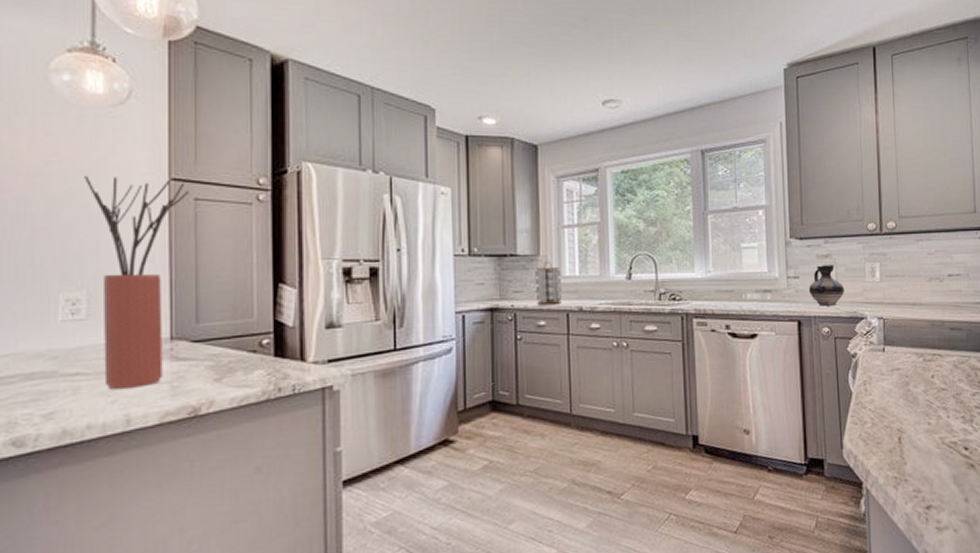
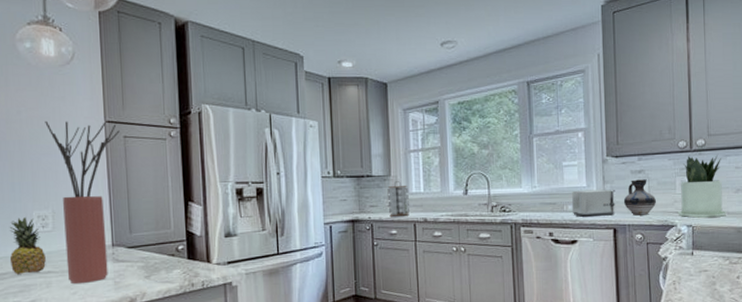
fruit: none [20,301,74,377] -> present [9,217,46,274]
toaster: none [752,275,800,307] -> present [572,189,615,217]
planter: none [867,238,920,309] -> present [677,154,727,218]

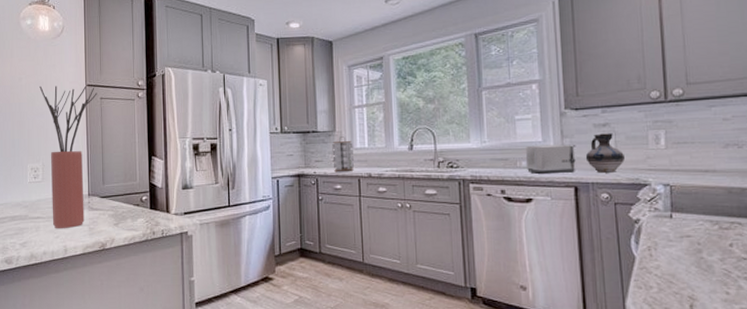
fruit: present [9,217,46,274] -> none [8,169,36,219]
planter: present [677,154,727,218] -> none [650,104,714,176]

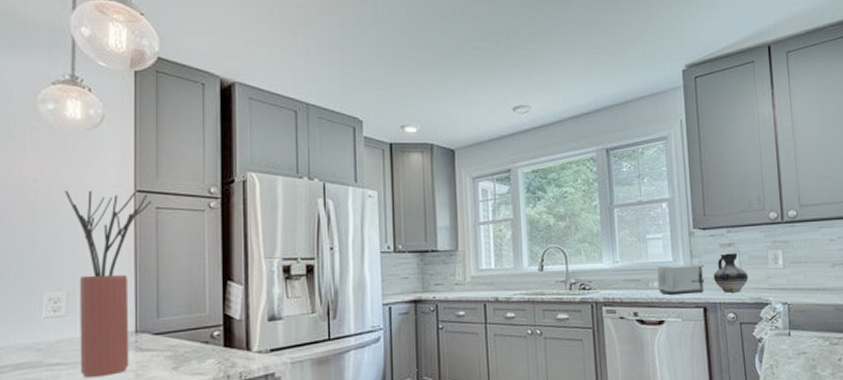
spice rack: present [332,135,355,172] -> none [454,255,480,297]

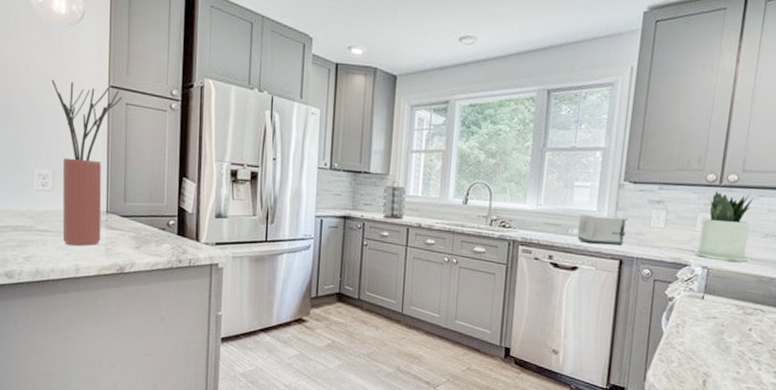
spice rack: none [454,255,480,297] -> present [382,180,406,219]
ceramic jug: present [713,253,748,293] -> none [635,210,672,250]
planter: none [771,225,824,295] -> present [693,191,754,262]

